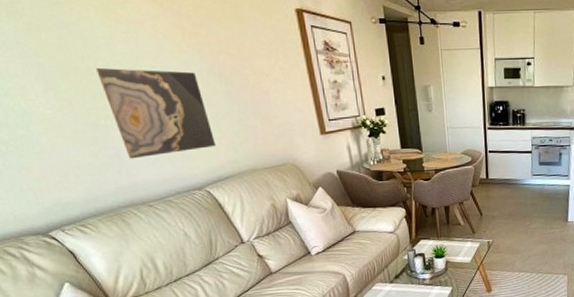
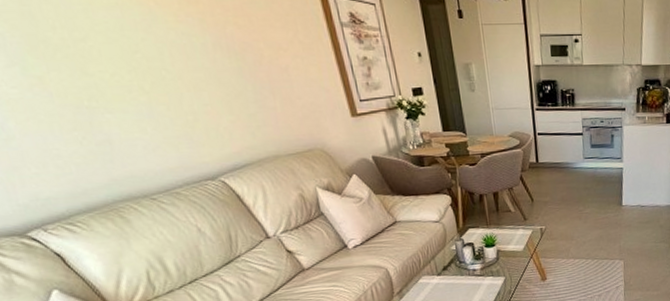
wall art: present [96,67,217,159] -> none [72,39,230,146]

